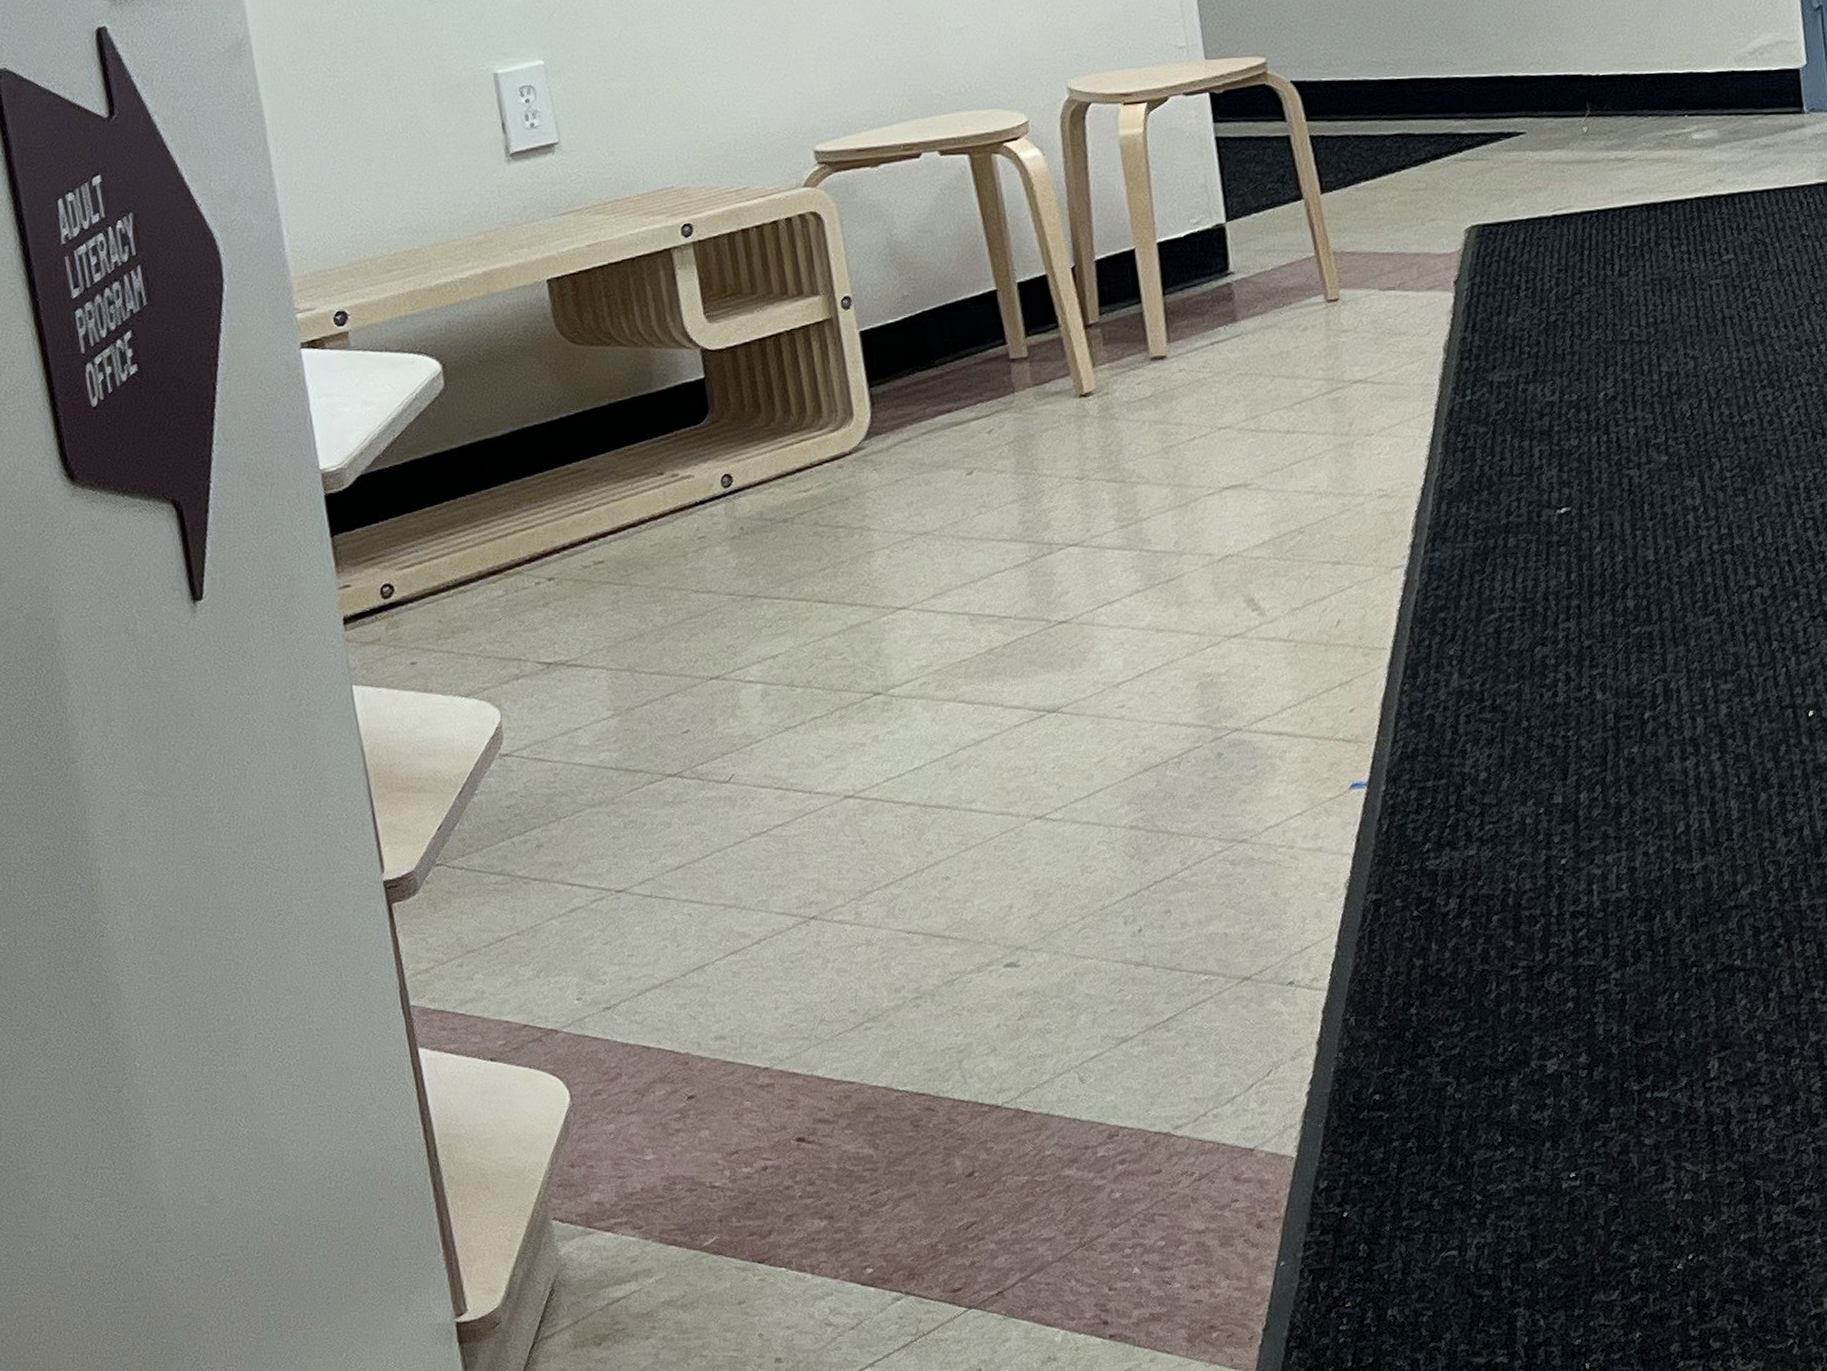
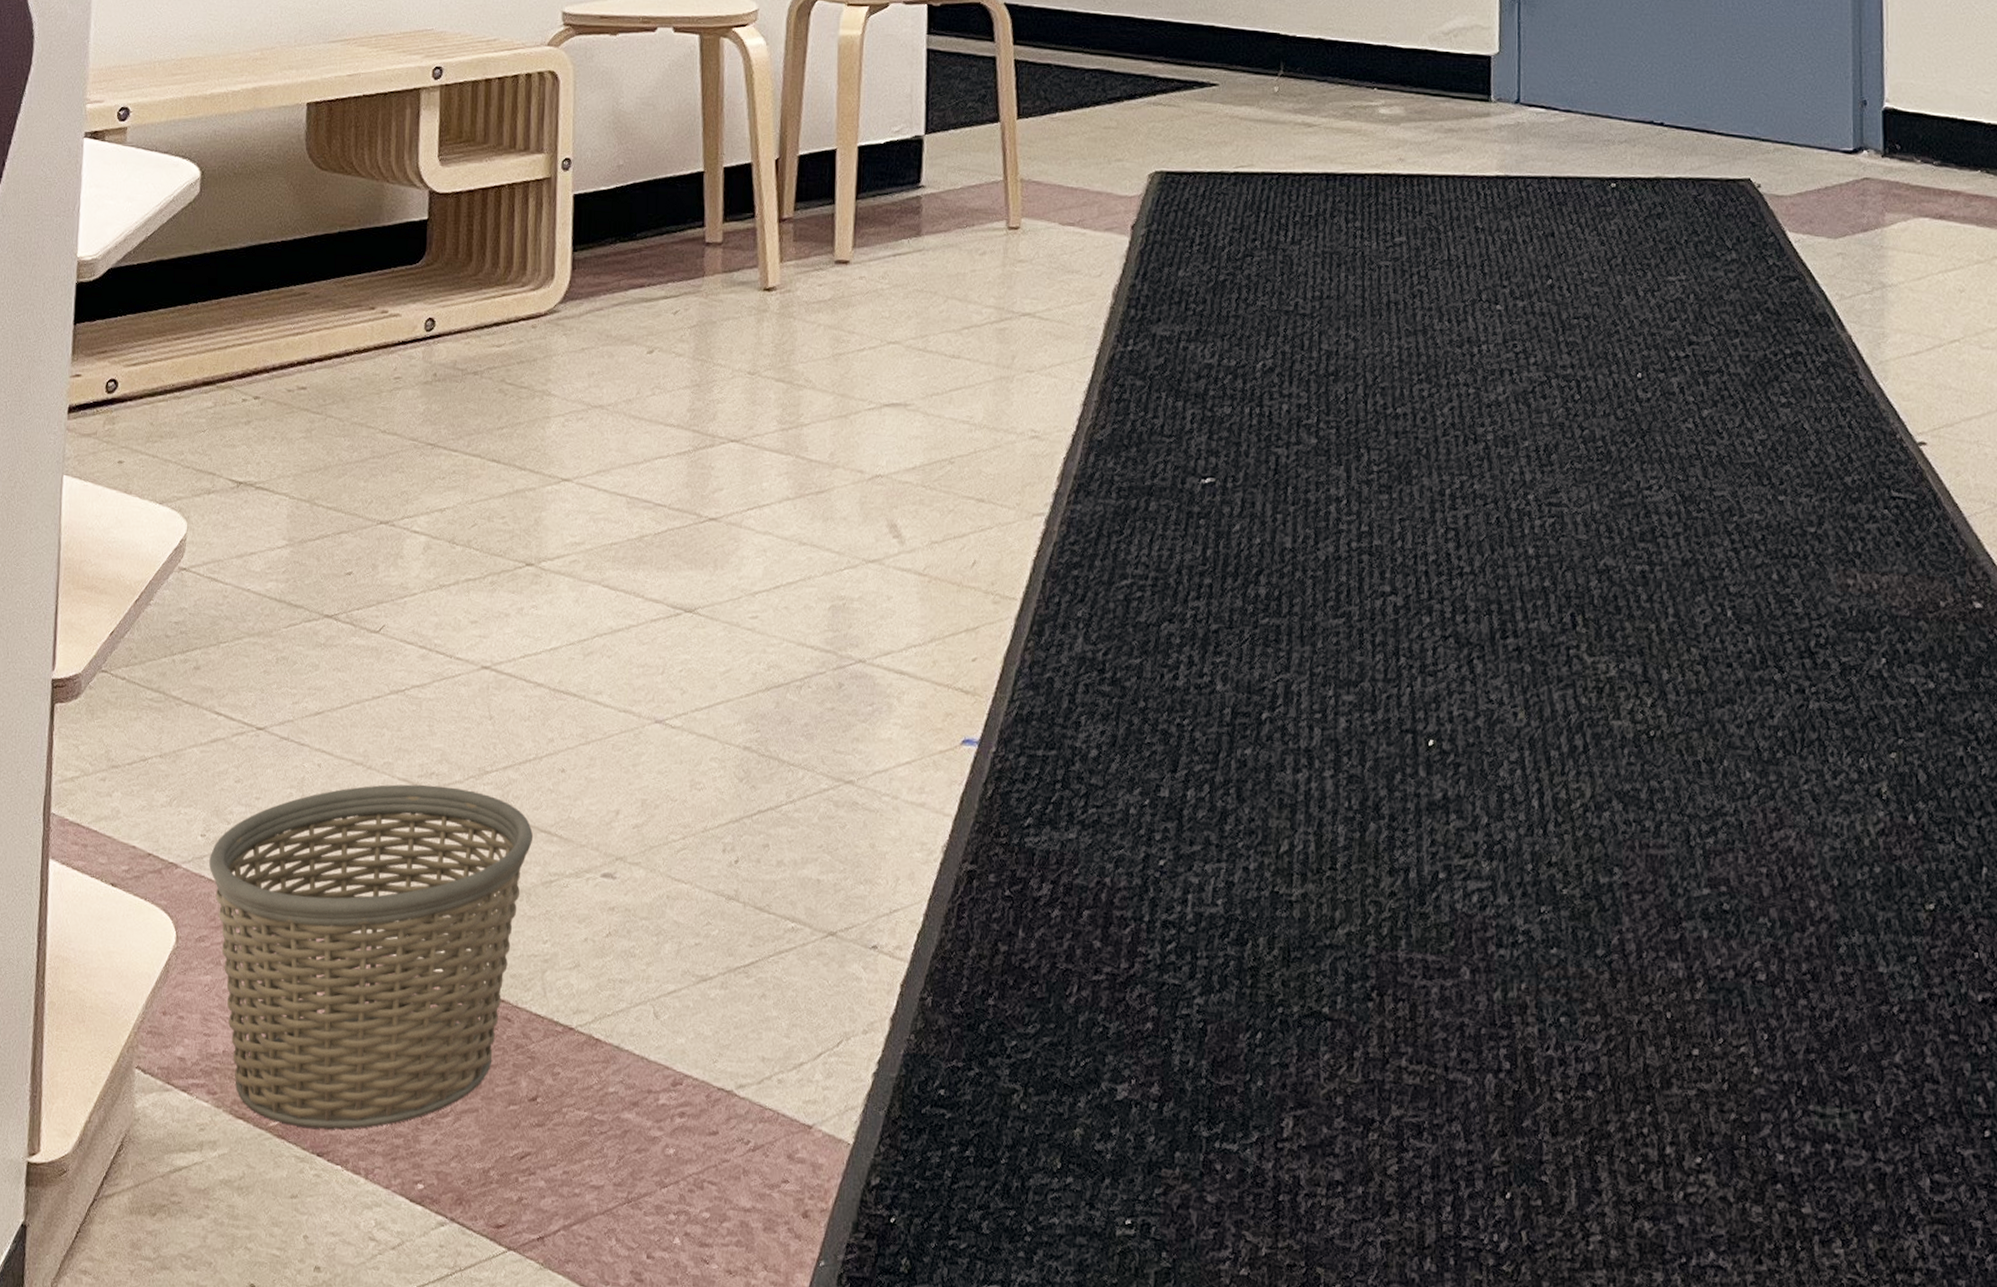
basket: none [590,912,927,1242] -> present [209,784,533,1130]

